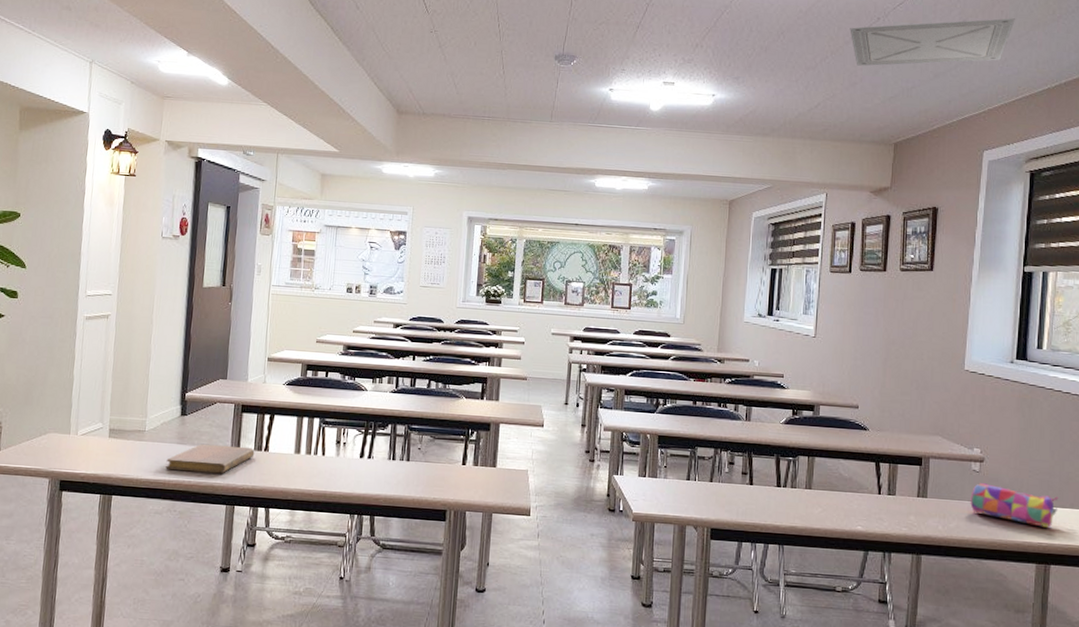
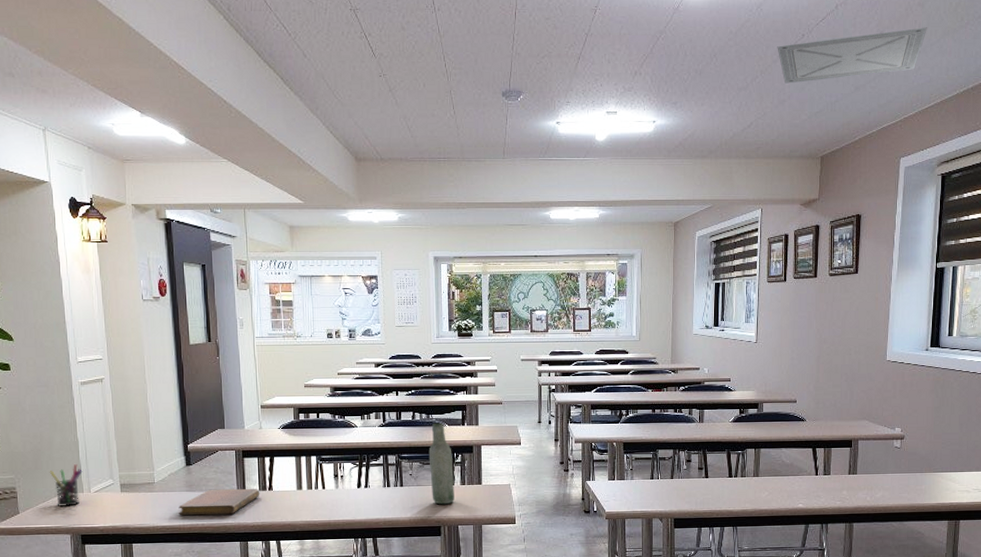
pen holder: none [38,403,73,448] -> present [49,464,83,506]
bottle: none [440,393,467,487] -> present [428,422,454,505]
pencil case: present [970,483,1059,528] -> none [893,457,967,490]

